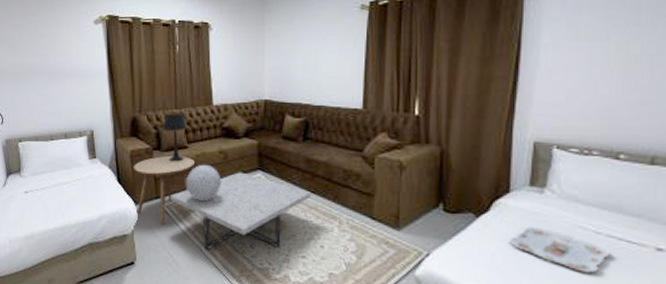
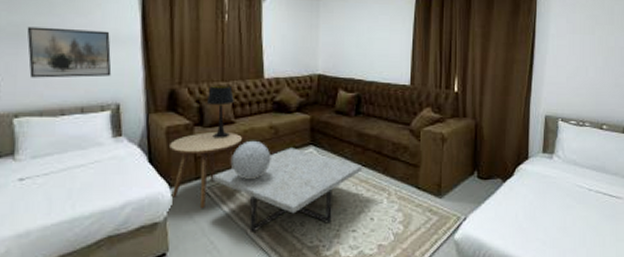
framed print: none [24,66,86,109] -> present [27,26,112,78]
serving tray: present [509,226,610,273] -> none [528,187,598,224]

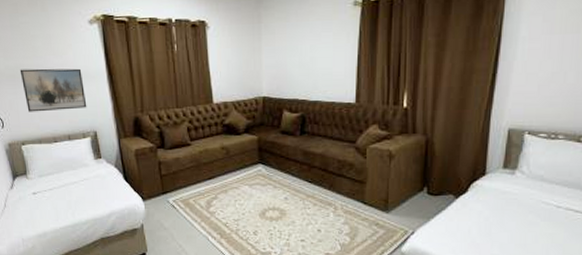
side table: present [170,132,242,209] -> none [139,153,198,219]
table lamp: present [206,85,234,138] -> none [165,111,188,159]
coffee table: present [213,147,363,232] -> none [176,166,309,239]
decorative sphere: present [232,140,271,180] -> none [191,160,225,195]

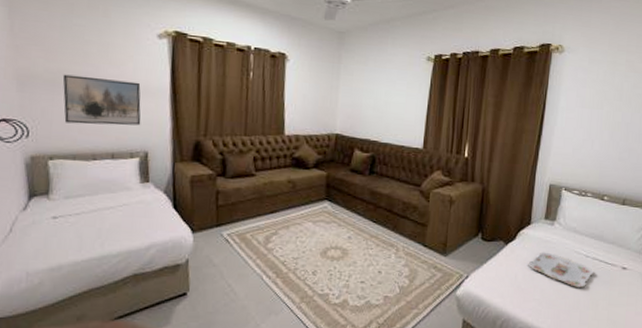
serving tray: none [483,204,568,241] -> present [528,252,594,287]

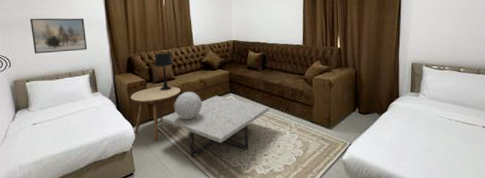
side table: none [193,183,261,254] -> present [131,86,180,142]
table lamp: none [229,138,255,190] -> present [154,52,173,91]
coffee table: none [232,201,374,278] -> present [162,95,270,157]
decorative sphere: none [250,192,288,230] -> present [174,91,202,120]
serving tray: present [528,252,594,287] -> none [400,119,458,146]

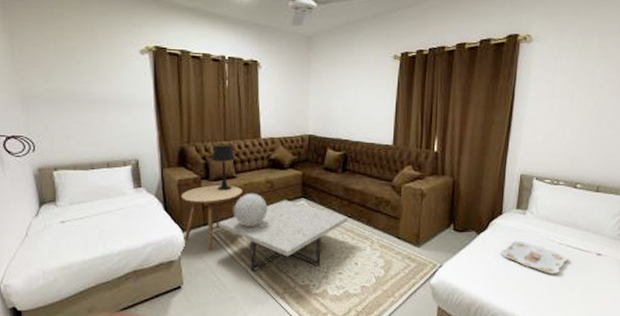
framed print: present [29,18,88,54] -> none [59,92,131,137]
serving tray: none [400,119,458,146] -> present [501,240,568,274]

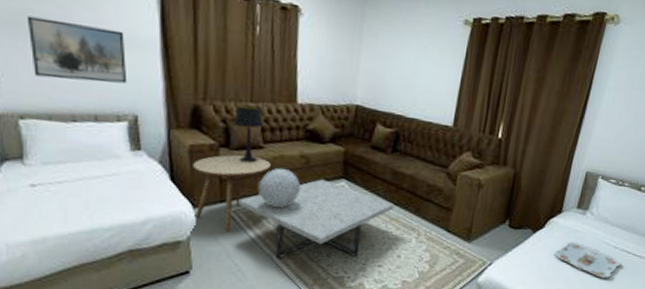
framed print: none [59,92,131,137] -> present [26,15,128,84]

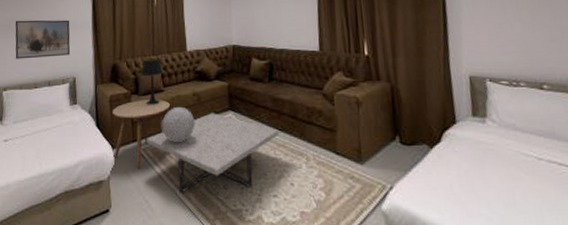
serving tray: present [554,241,621,278] -> none [463,155,555,199]

